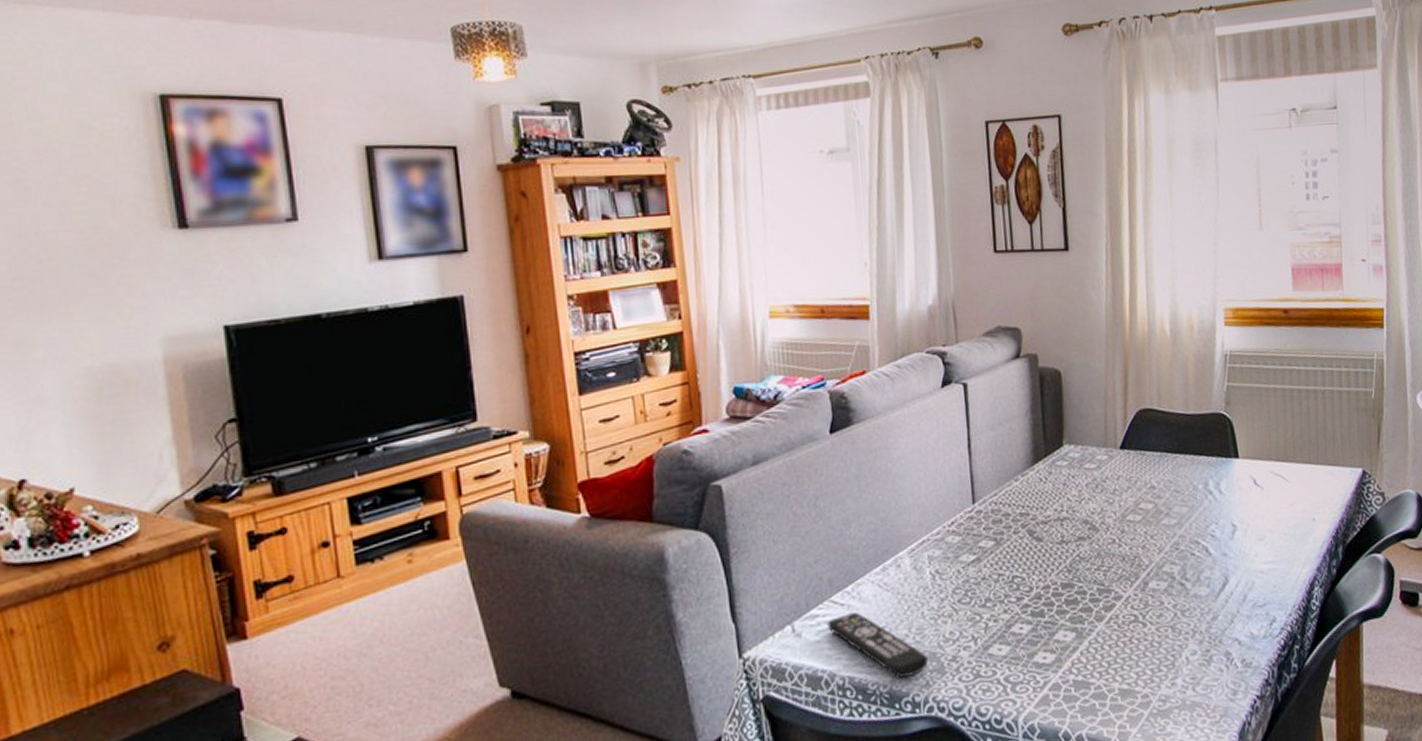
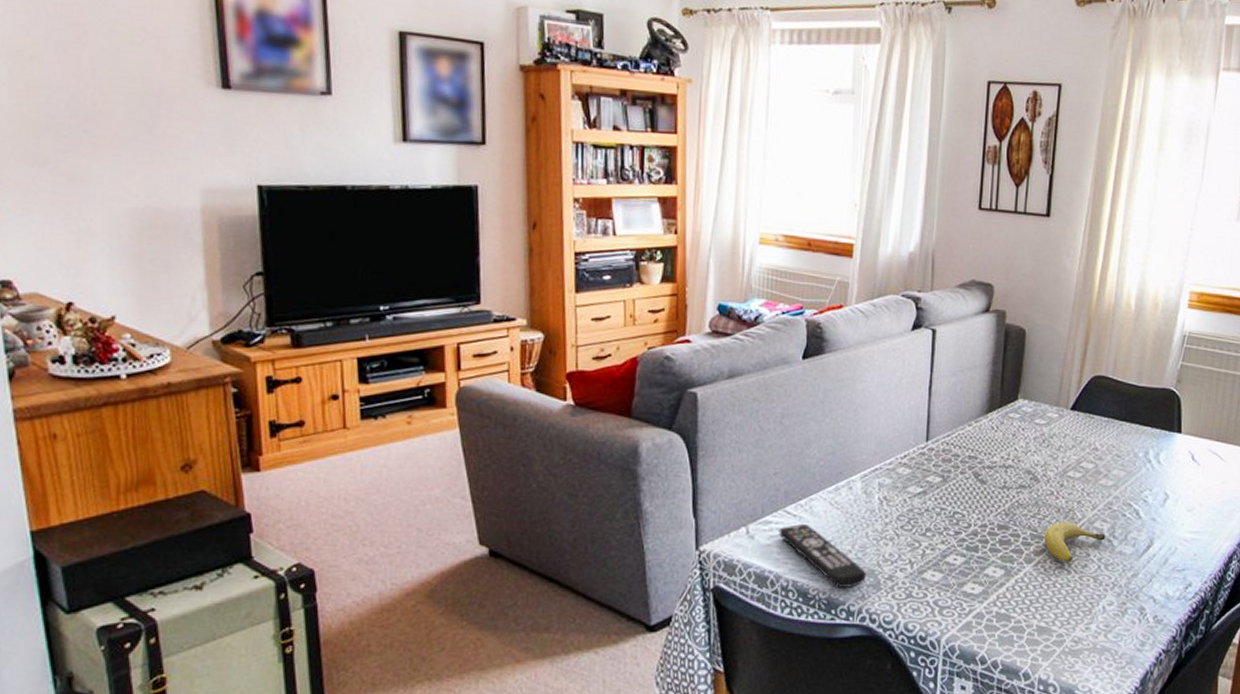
fruit: none [1112,570,1177,615] -> present [1044,522,1106,562]

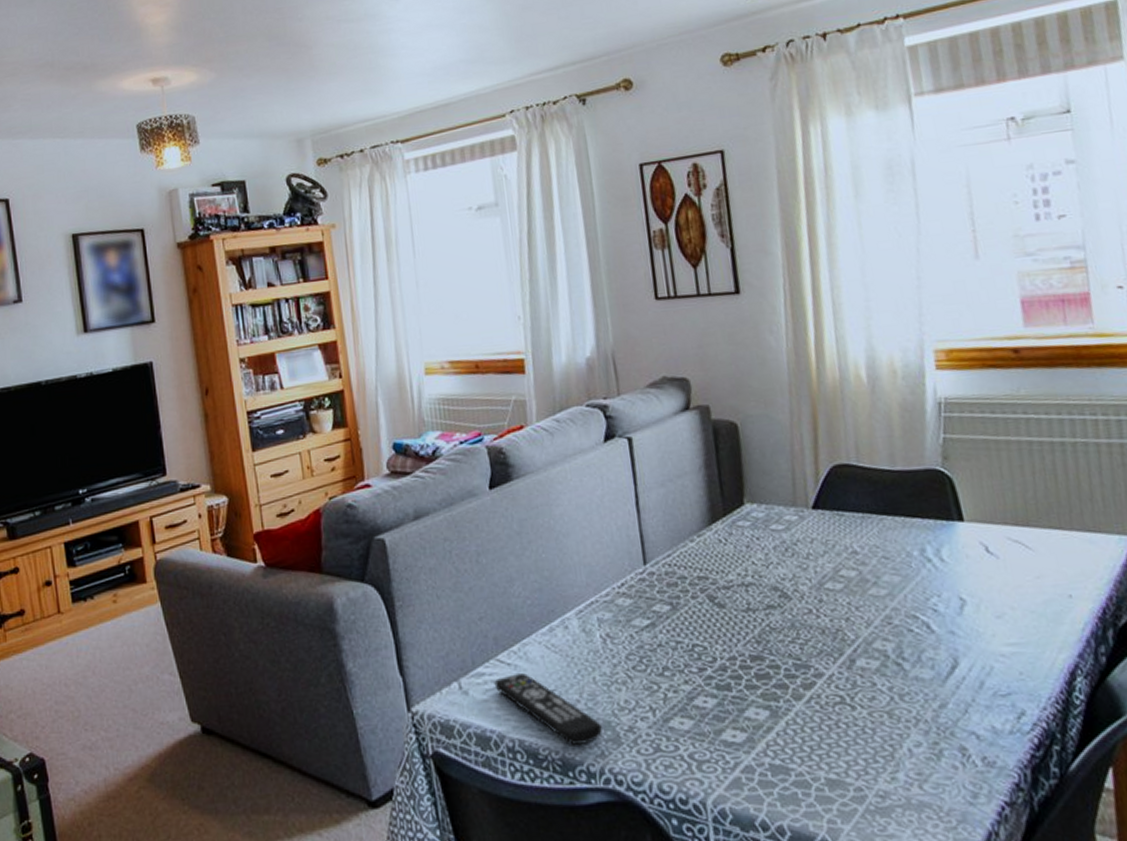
fruit: present [1044,522,1106,562] -> none [810,645,892,696]

